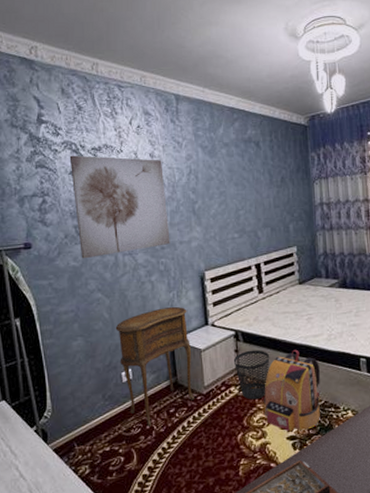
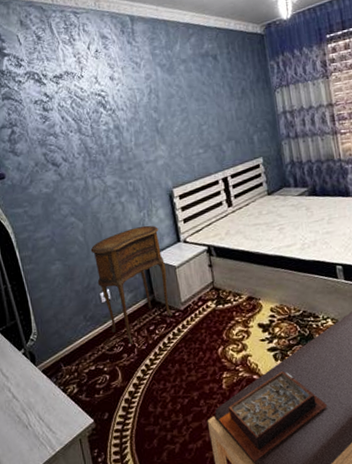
wall art: present [69,155,170,259] -> none [33,82,137,185]
wastebasket: present [233,350,270,400] -> none [208,263,245,314]
backpack: present [263,349,322,432] -> none [240,260,300,343]

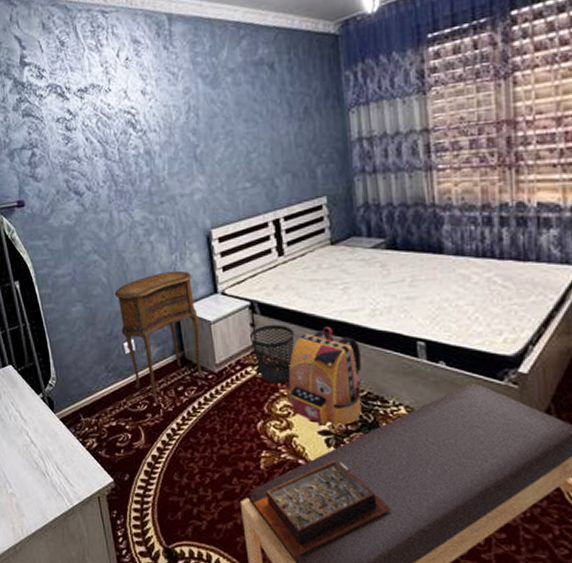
wastebasket: none [208,263,245,314] -> present [249,324,295,384]
backpack: none [240,260,300,343] -> present [287,326,363,425]

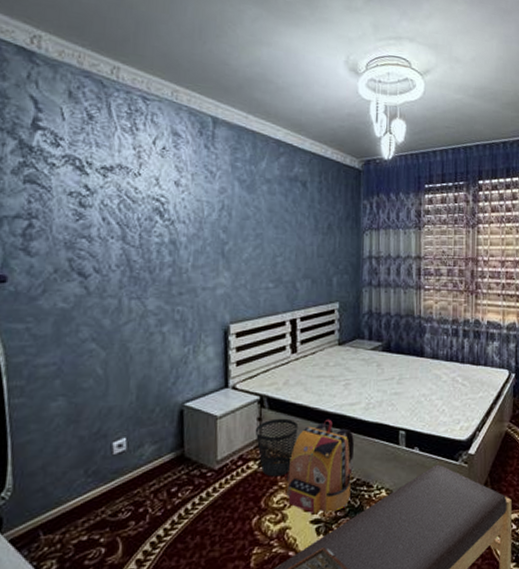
side table: present [114,270,205,404] -> none [110,363,205,510]

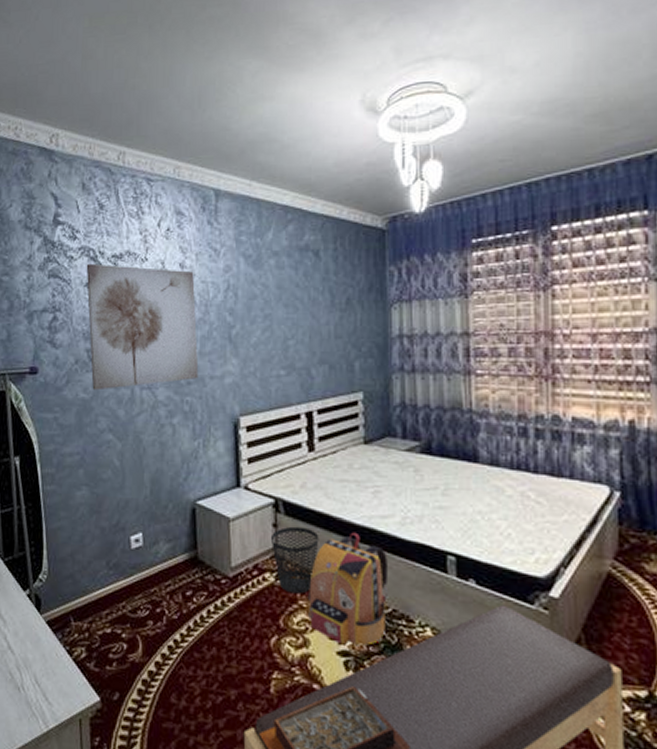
wall art: none [70,172,191,300] -> present [86,263,199,391]

